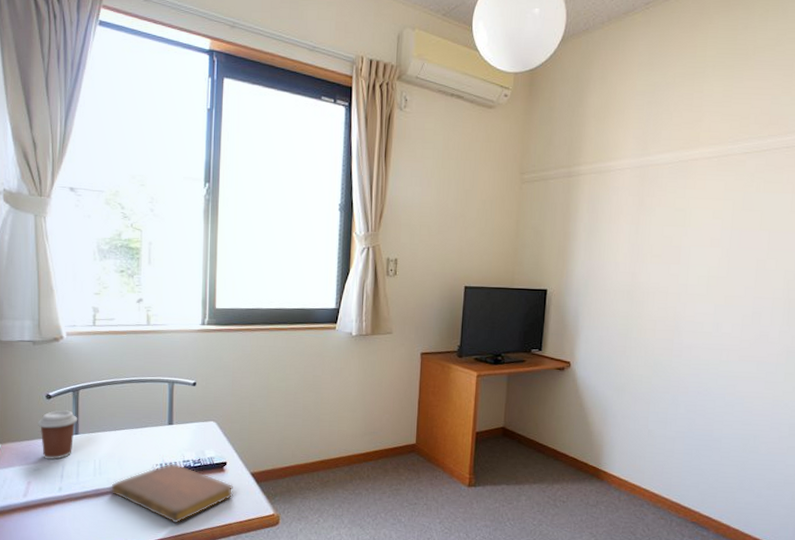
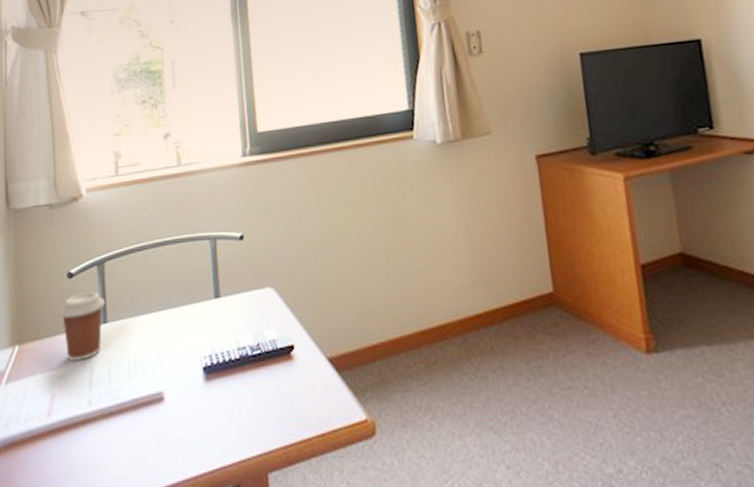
notebook: present [111,463,233,524] -> none [151,352,308,443]

